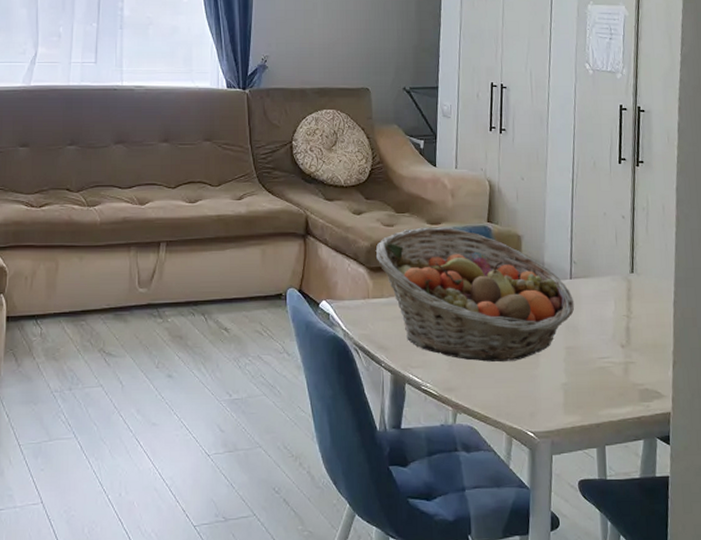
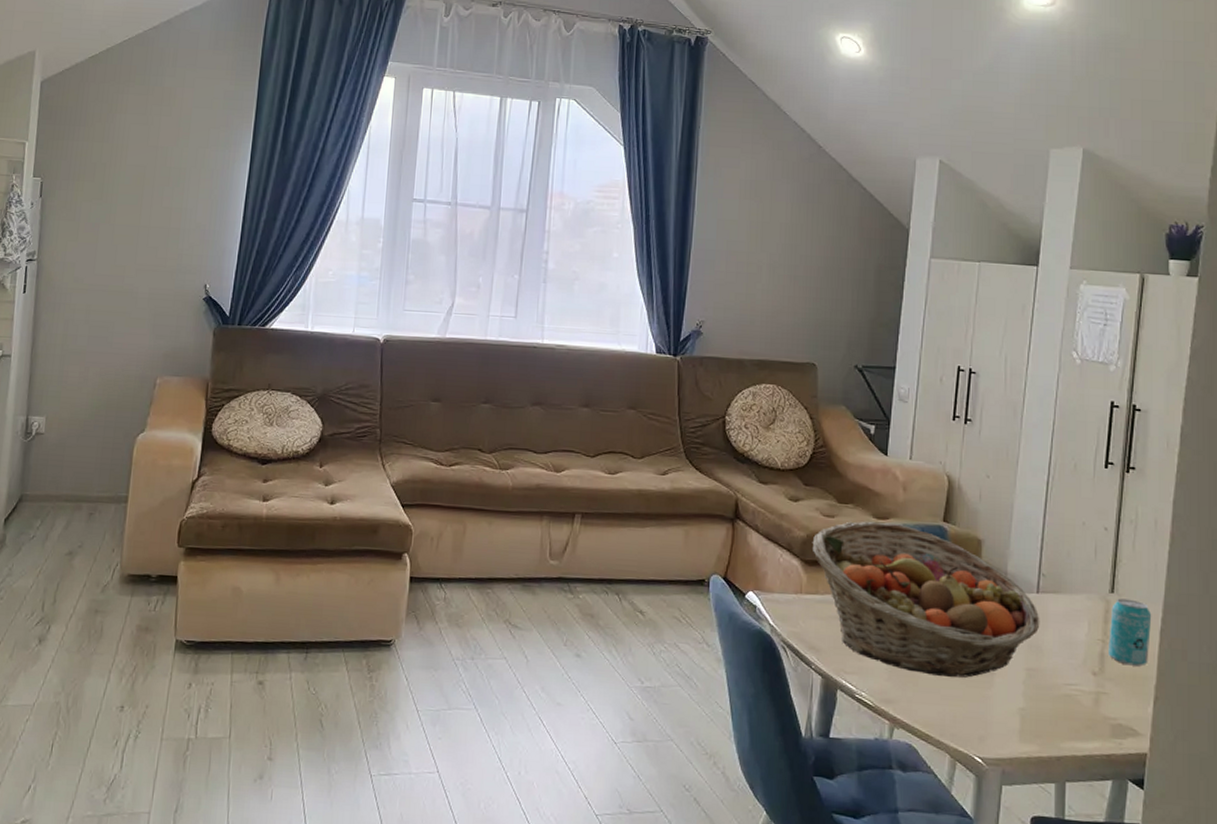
beverage can: none [632,277,666,336] -> present [1109,598,1152,667]

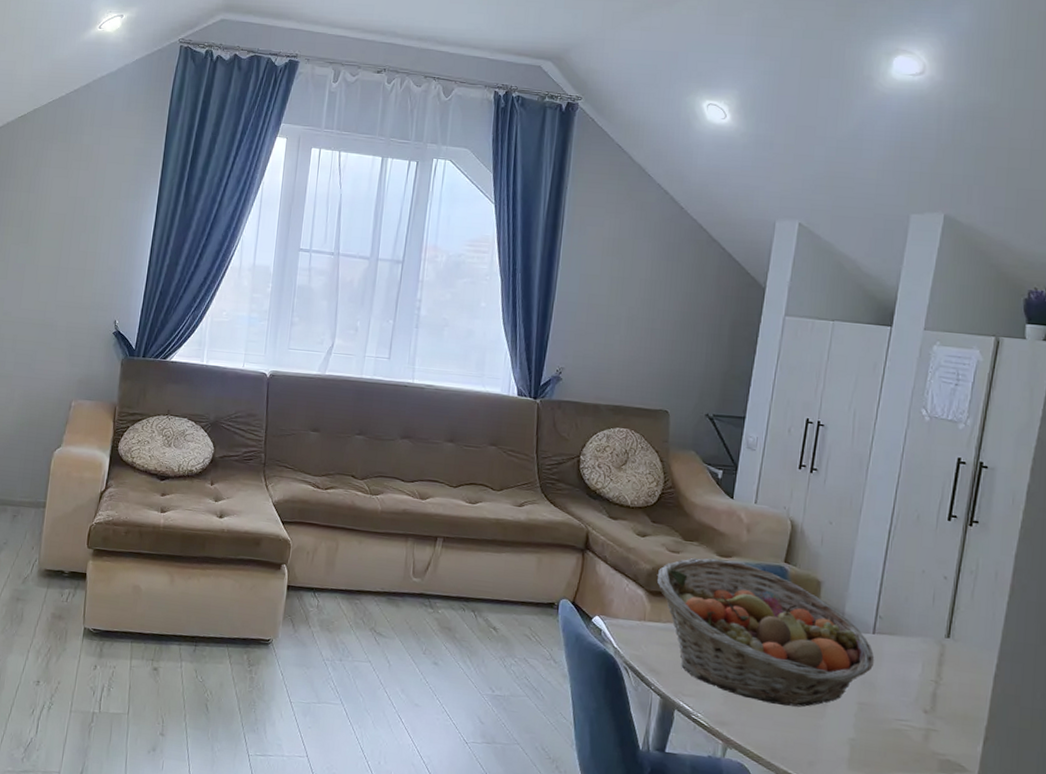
beverage can: present [1109,598,1152,667] -> none [941,643,987,708]

